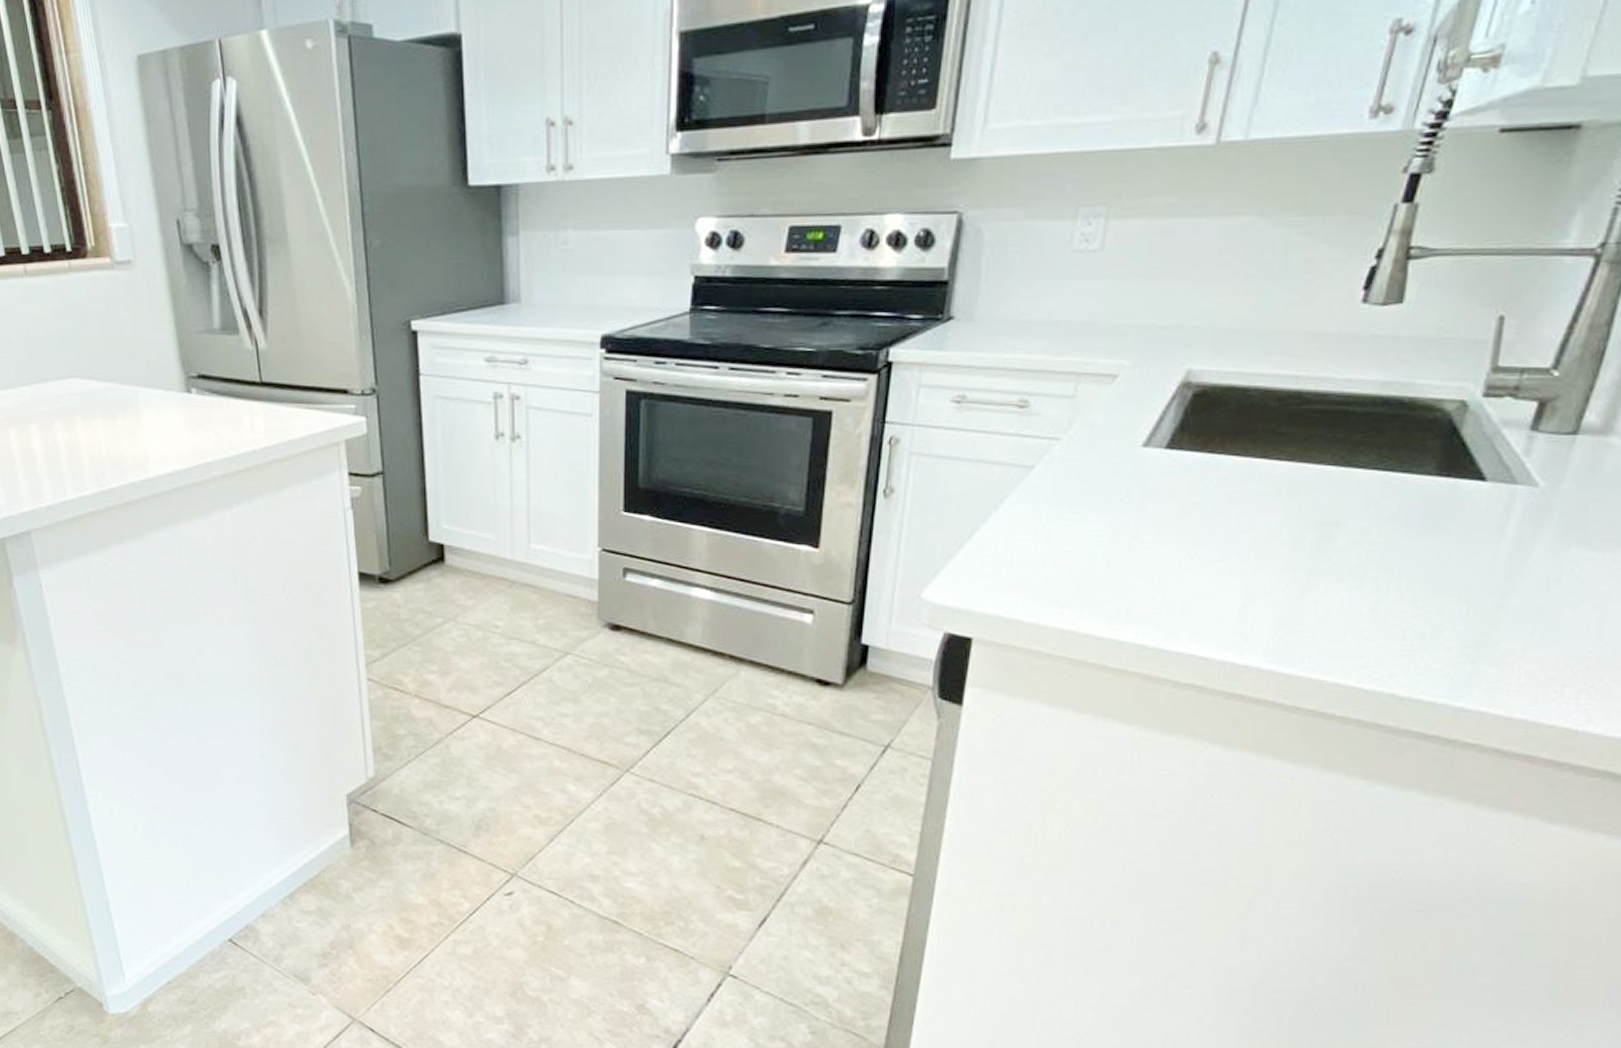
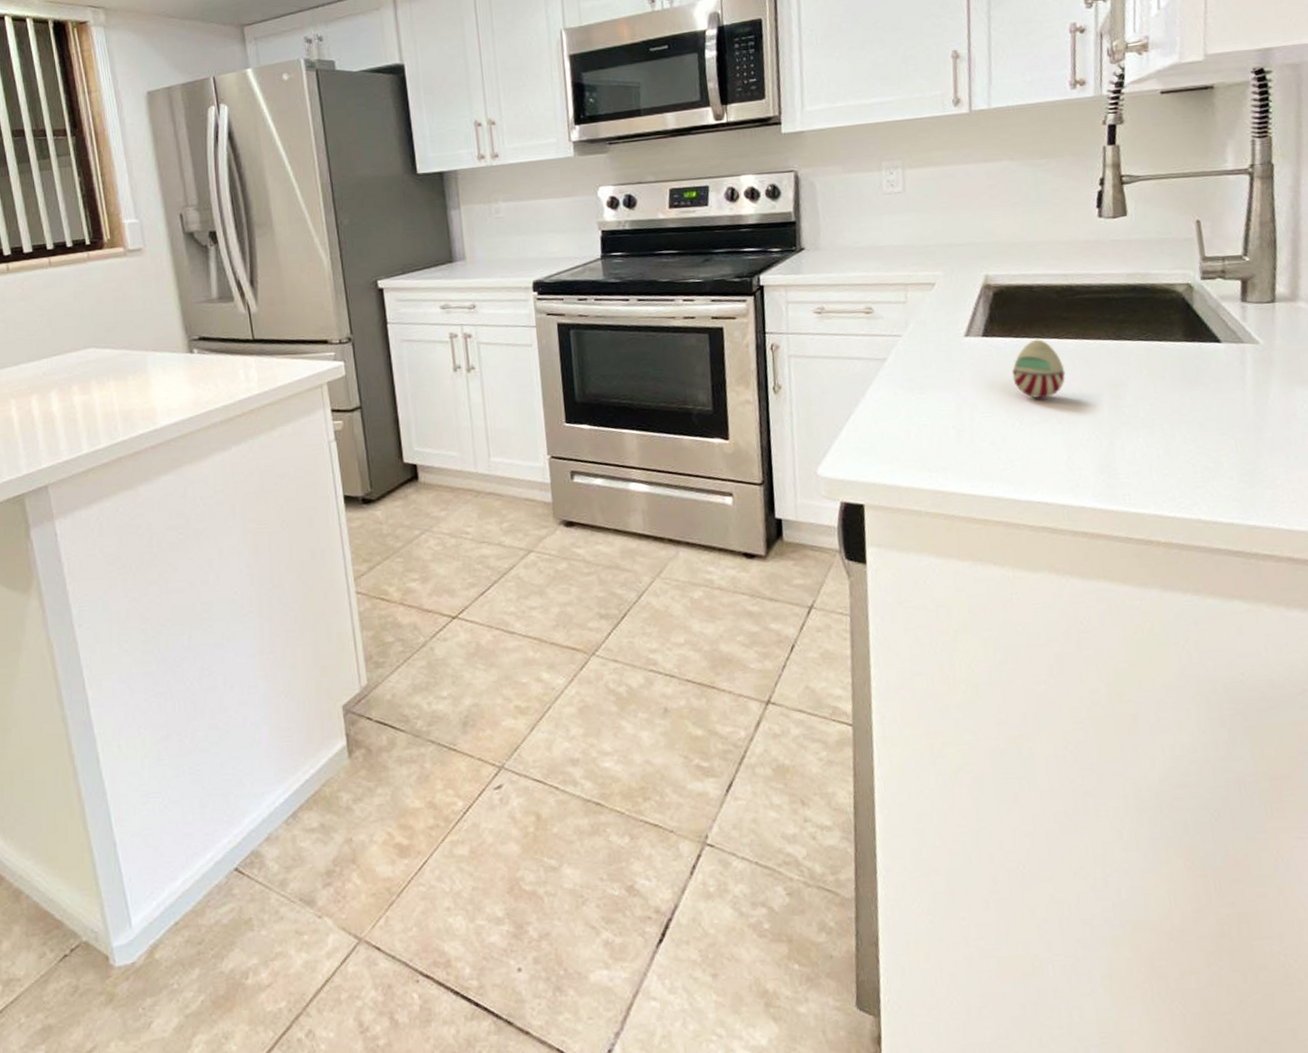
decorative egg: none [1193,457,1266,532] -> present [1011,339,1066,399]

